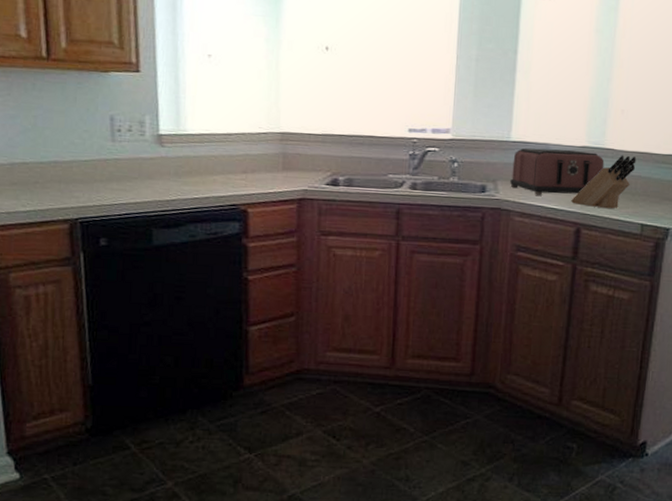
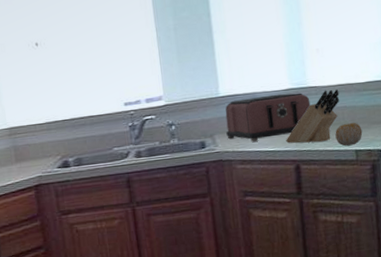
fruit: none [623,194,653,219] -> present [335,122,363,147]

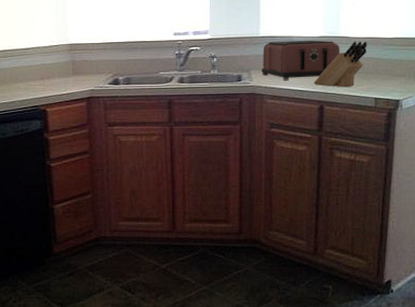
fruit: present [335,122,363,147] -> none [359,73,384,94]

